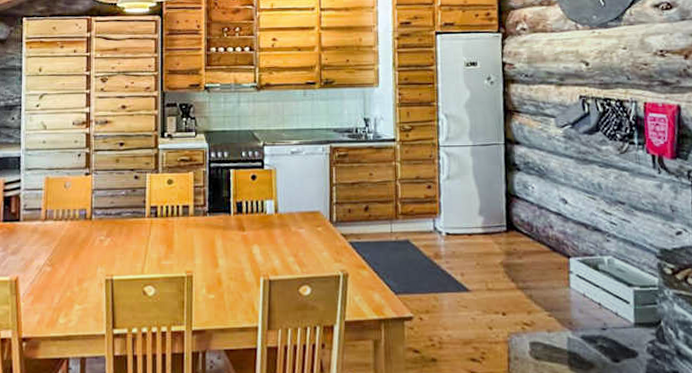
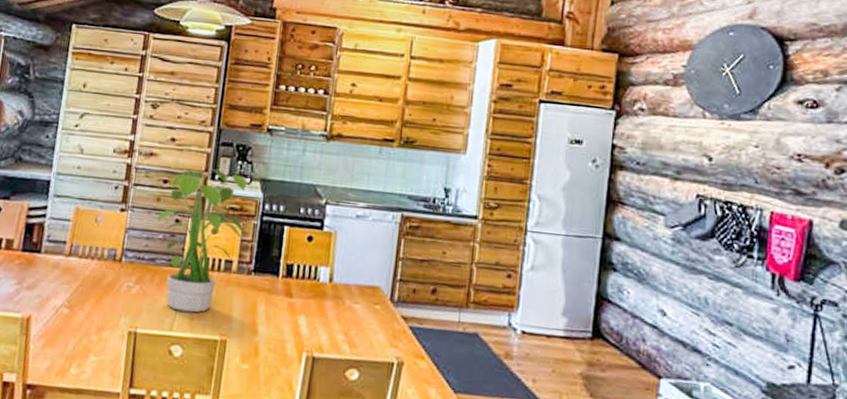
potted plant: none [116,127,195,256] -> present [153,165,247,313]

